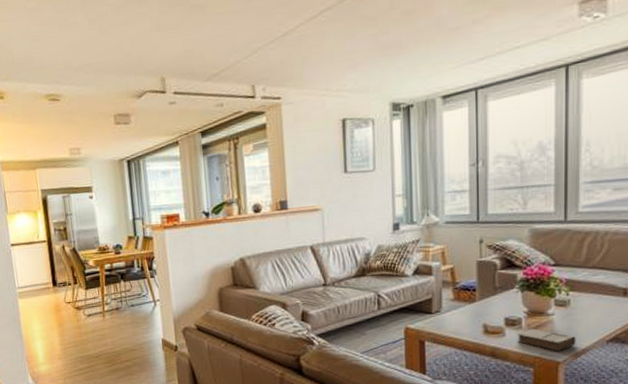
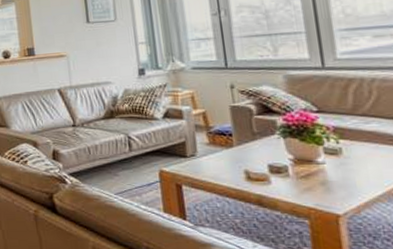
book: present [517,328,576,351] -> none [284,177,357,203]

